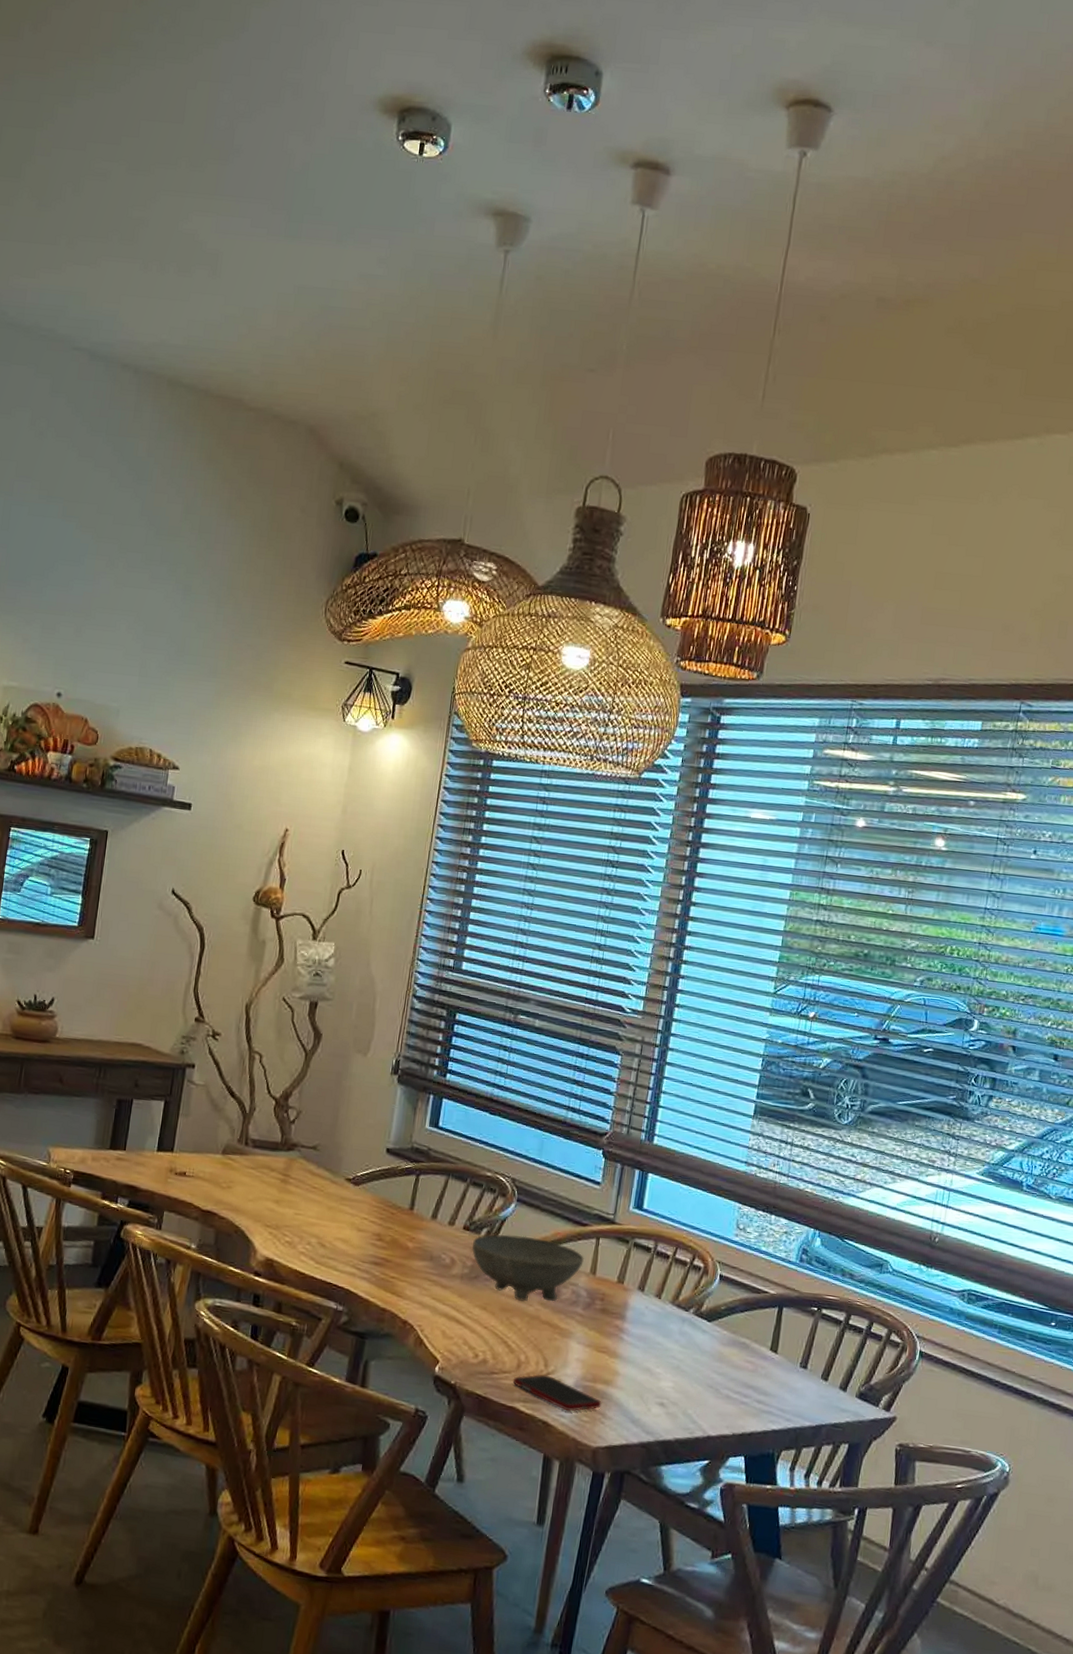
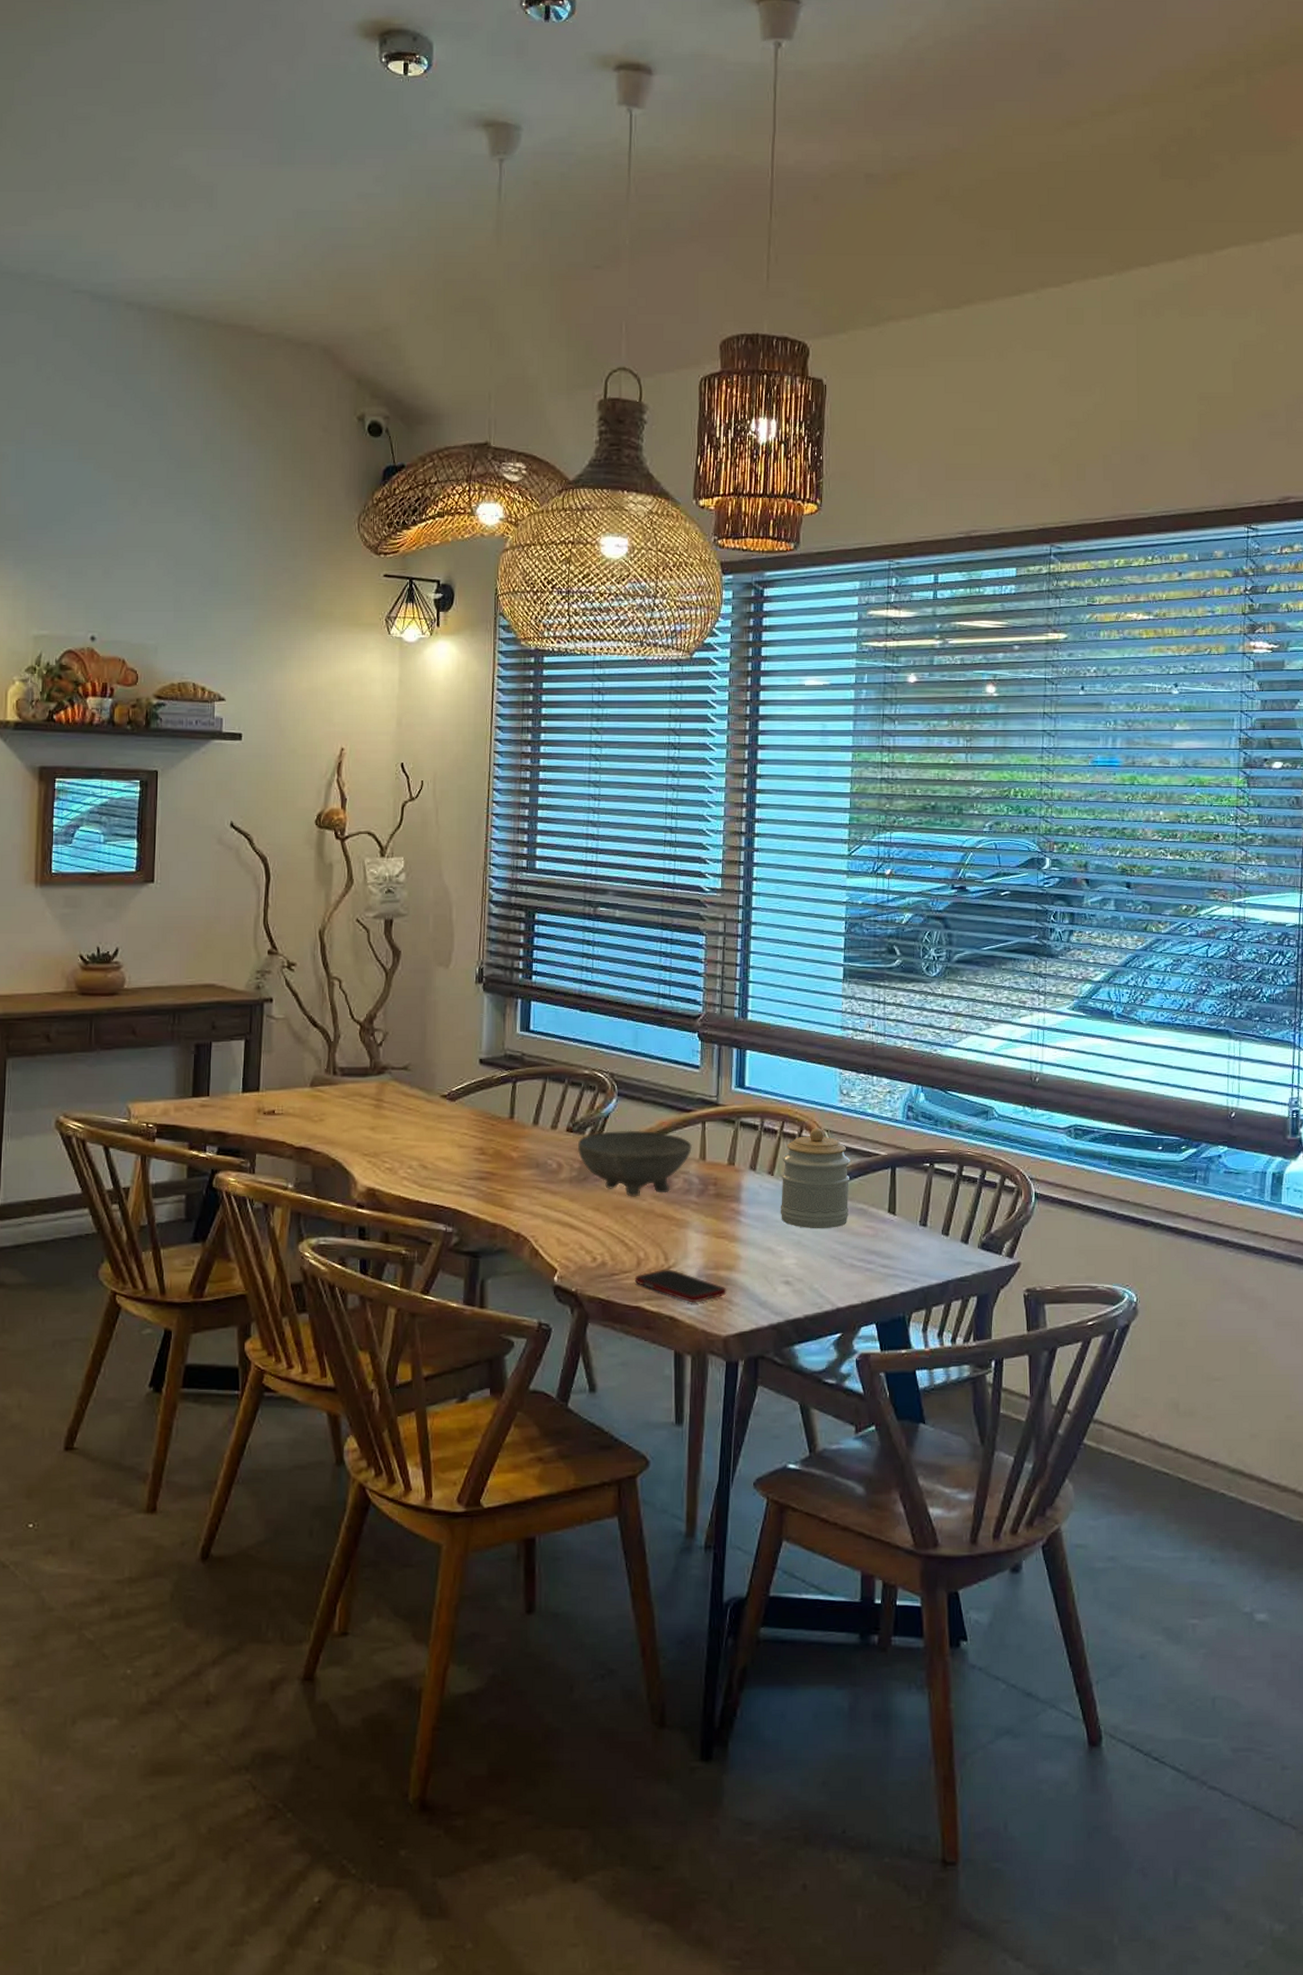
jar: none [663,1258,739,1358] -> present [780,1128,850,1229]

